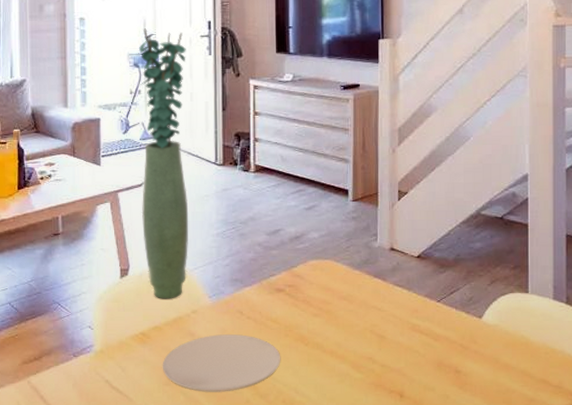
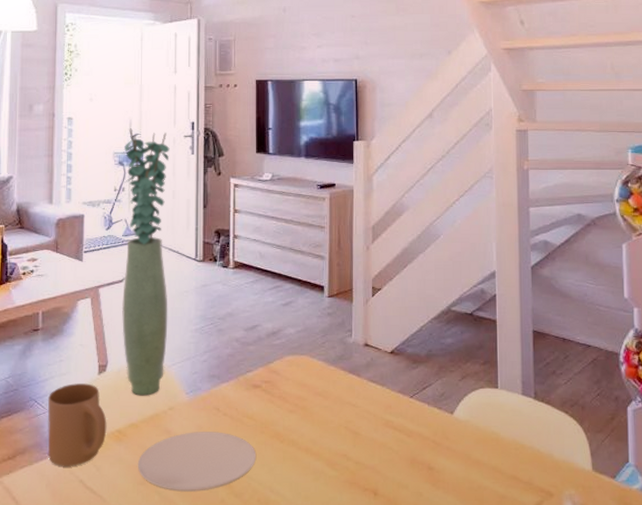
cup: none [72,287,131,368] -> present [47,383,107,467]

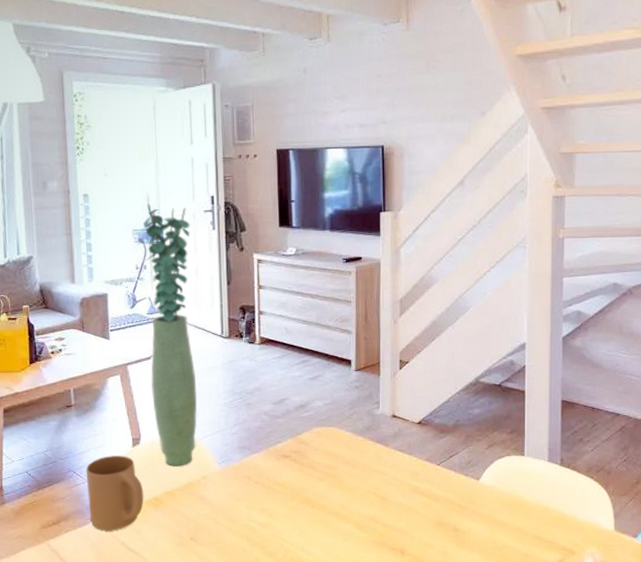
plate: present [137,432,257,492] -> none [175,498,288,552]

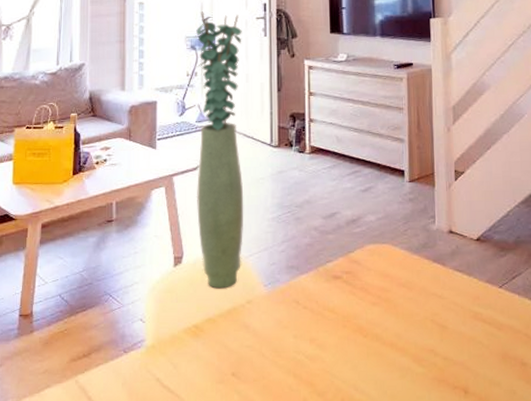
cup: present [86,455,144,531] -> none [123,276,184,365]

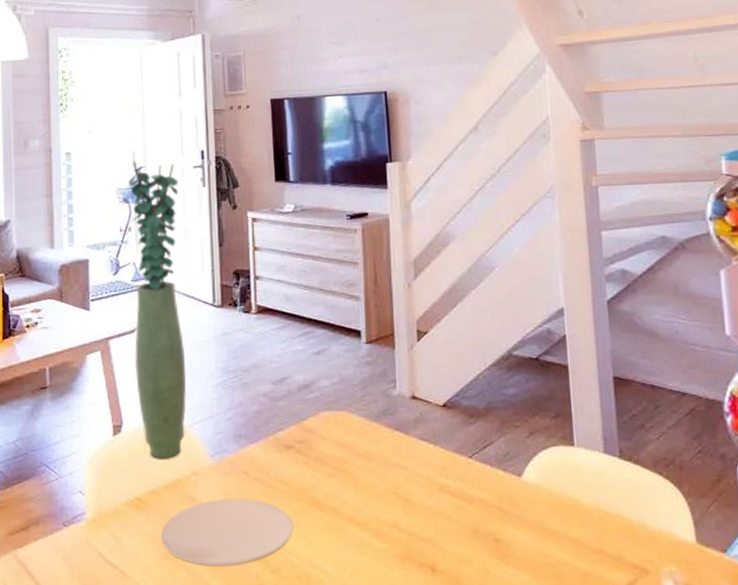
plate: none [215,326,339,390] -> present [160,499,294,567]

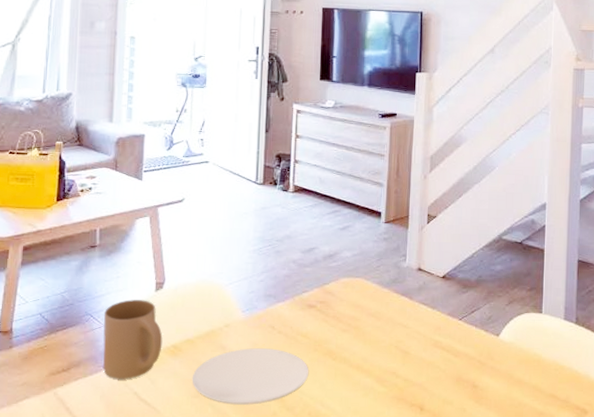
cup: none [61,446,126,539] -> present [102,299,163,380]
vase: present [129,161,187,459] -> none [180,50,234,313]

